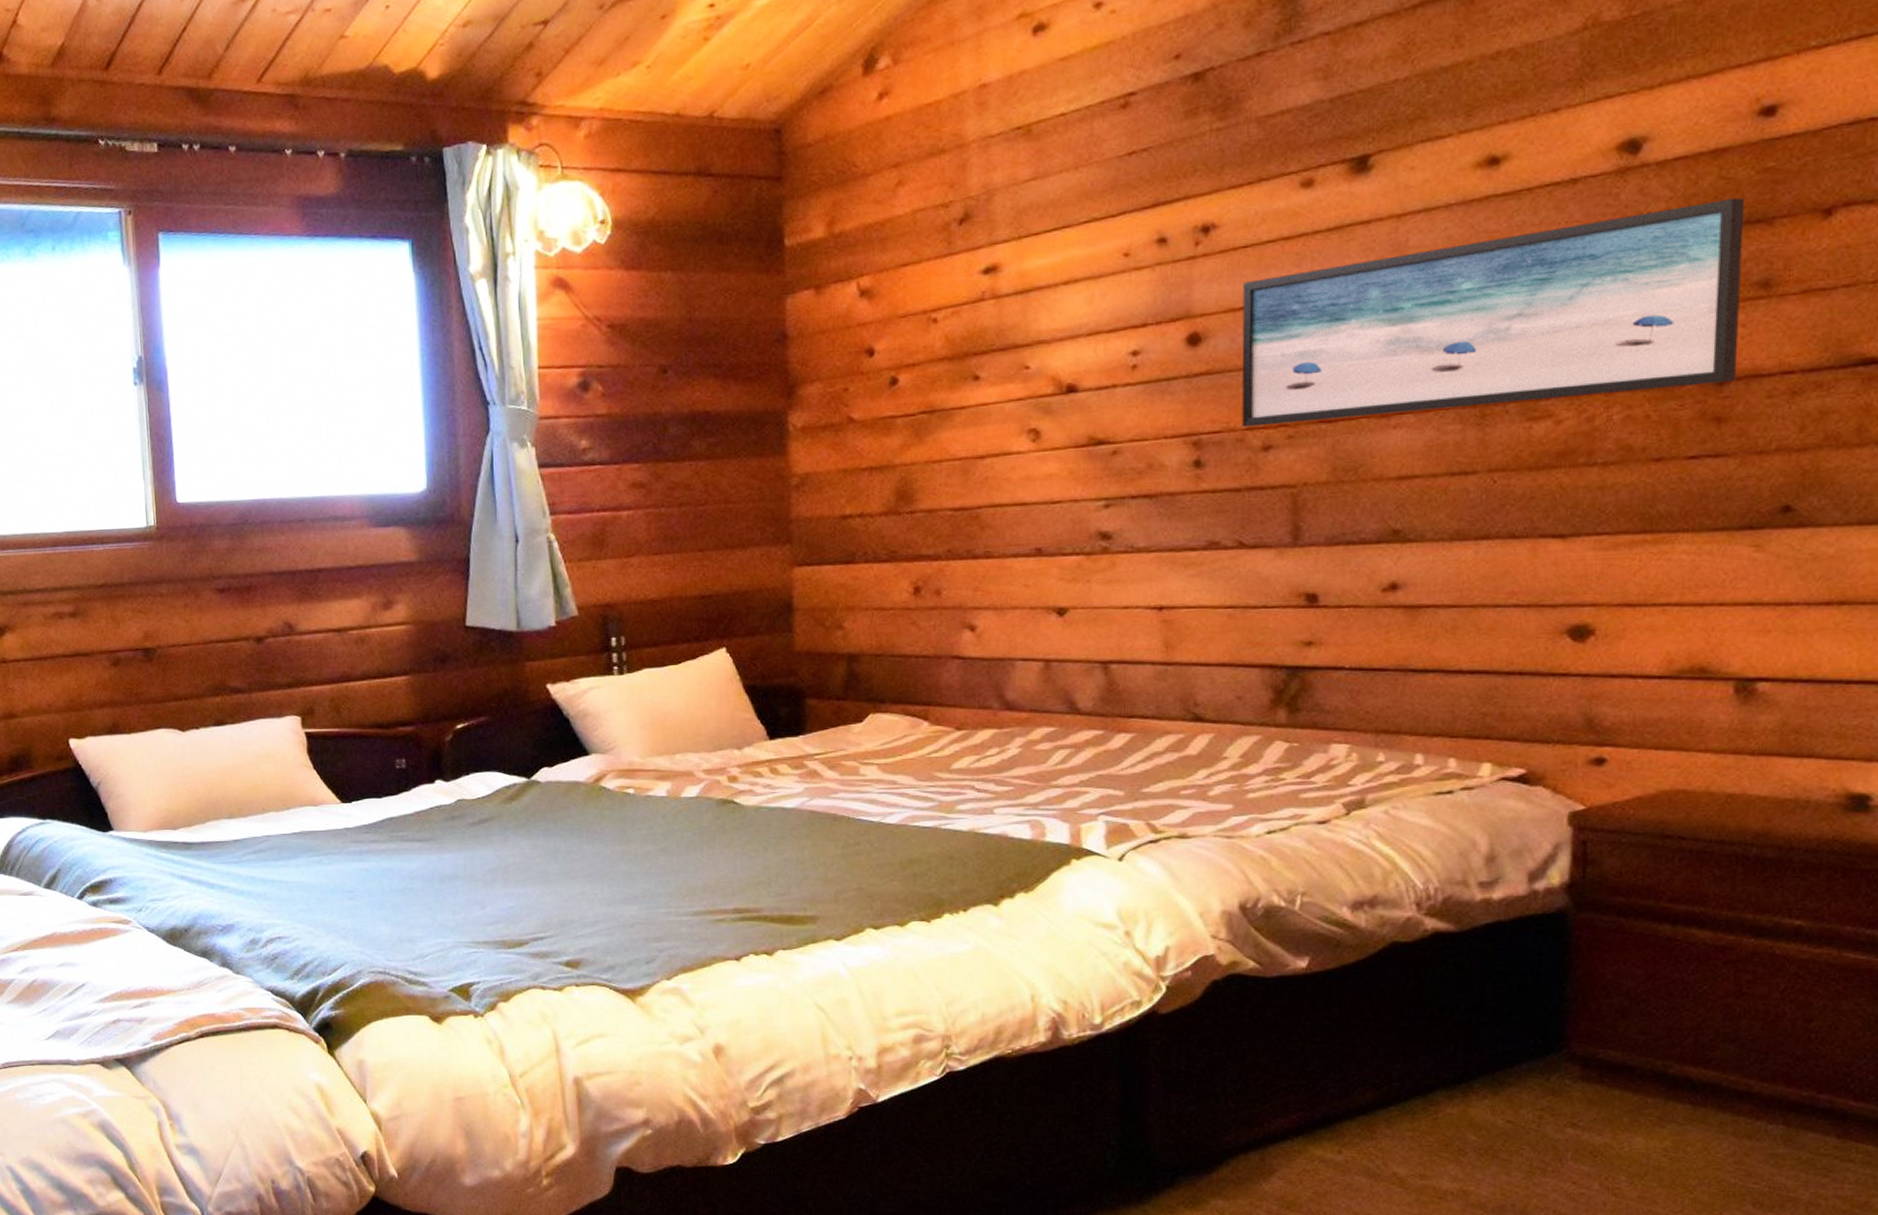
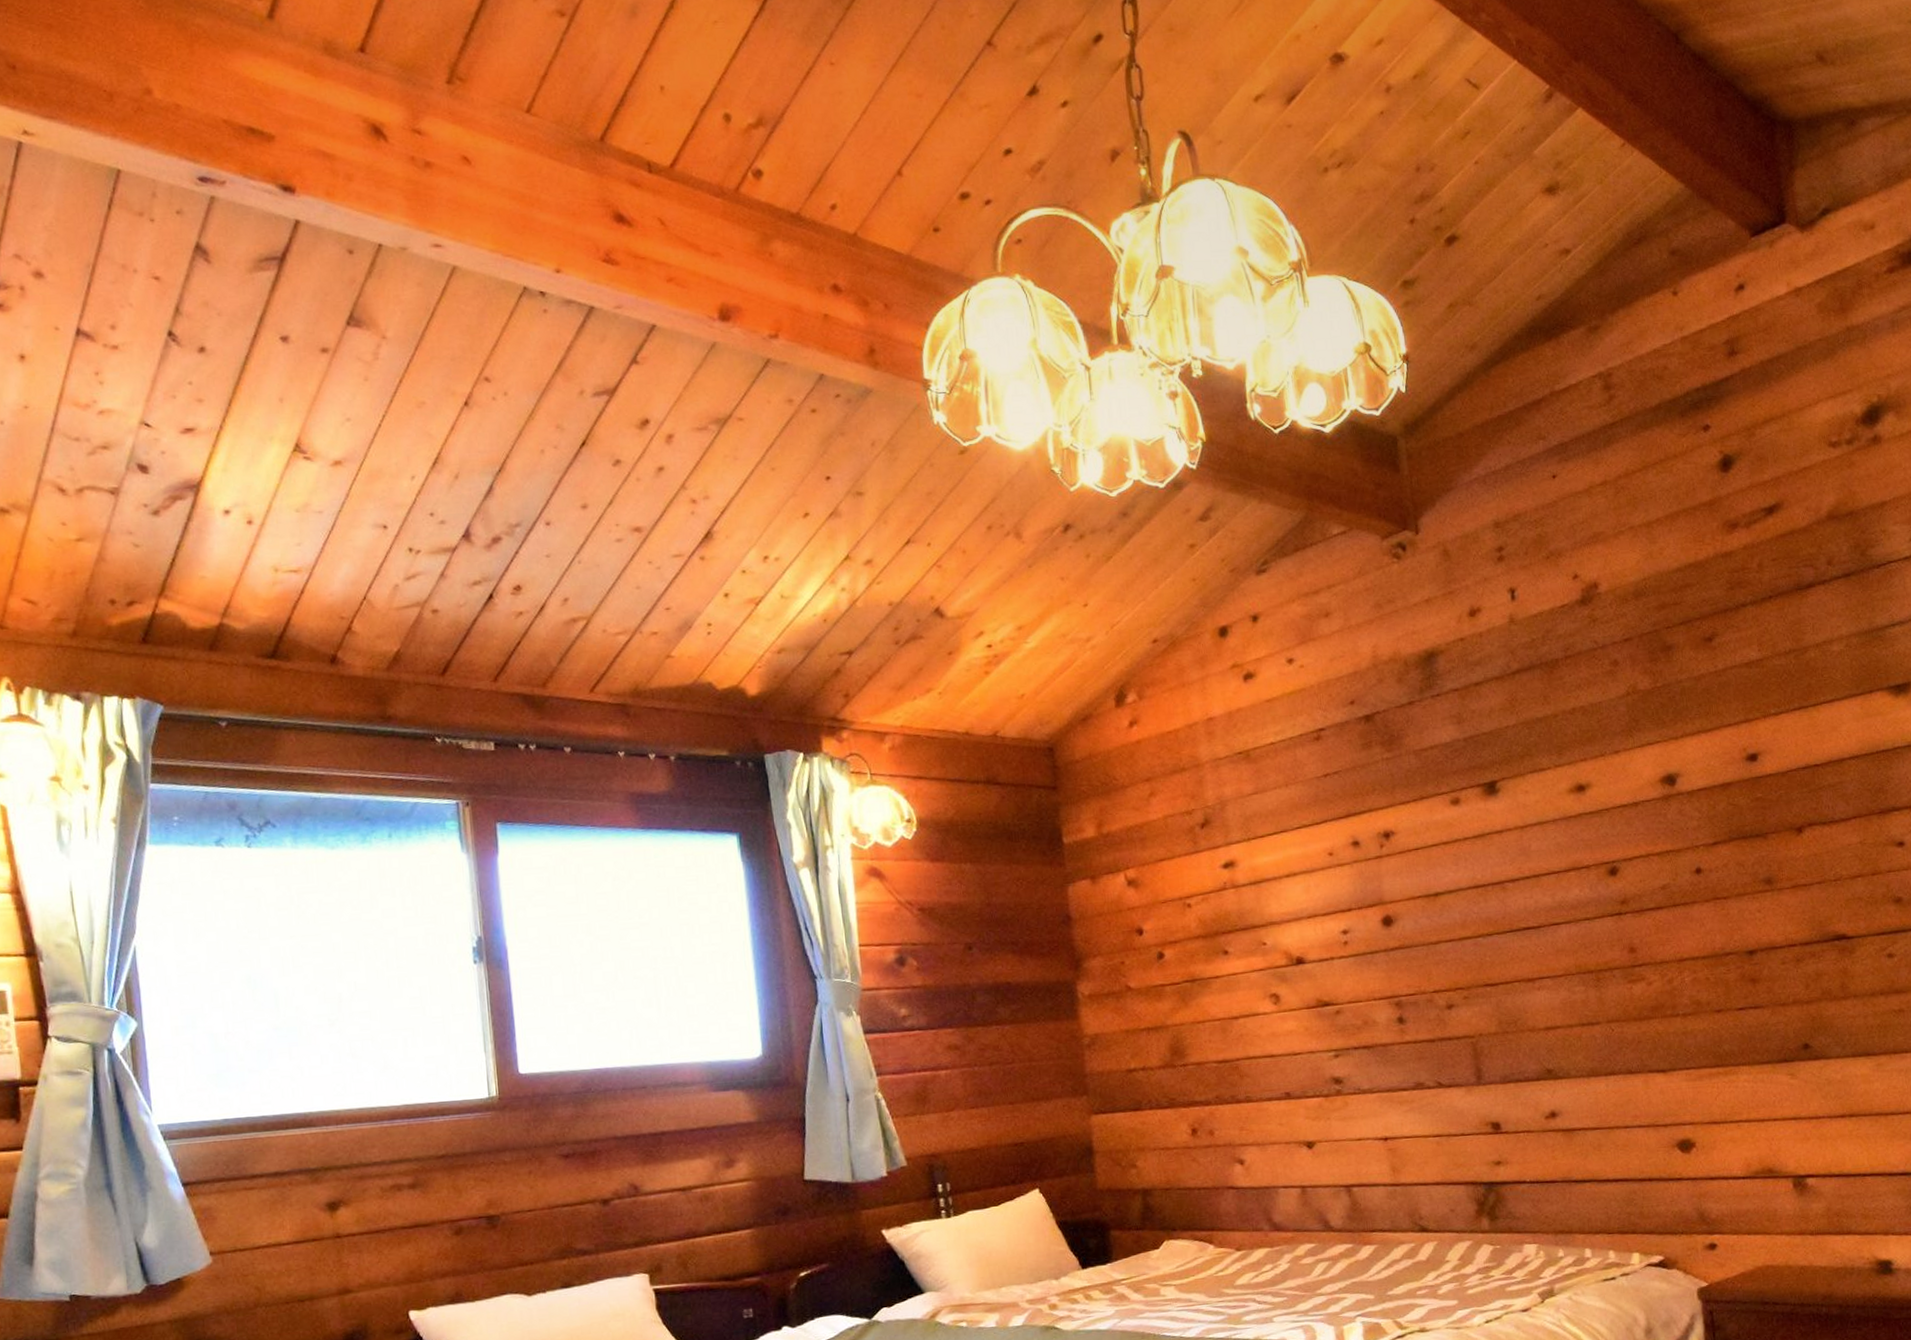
wall art: present [1242,197,1746,428] -> none [1418,818,1760,991]

